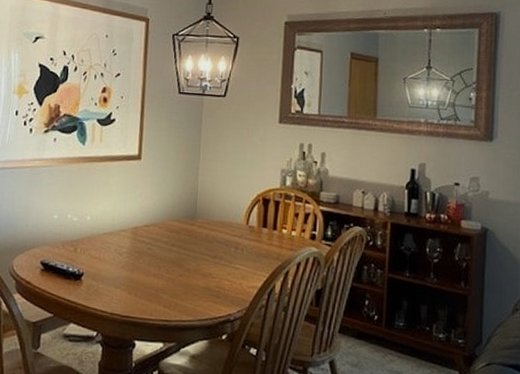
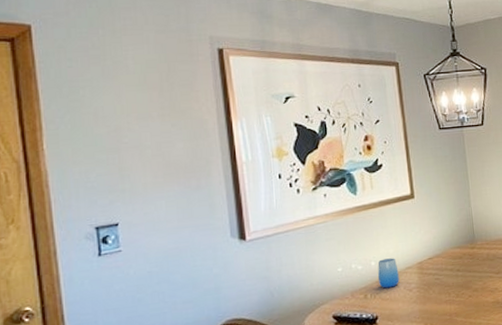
cup: none [90,215,113,247] -> present [377,258,399,289]

